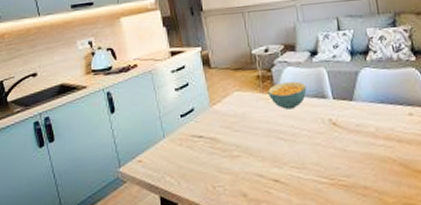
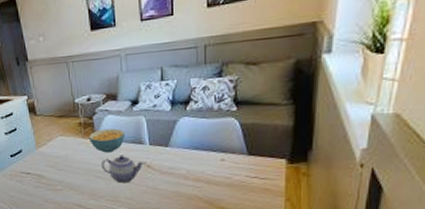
teapot: none [283,111,330,146] -> present [102,155,145,184]

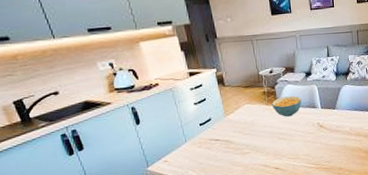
teapot: present [102,155,145,184] -> none [283,118,318,143]

